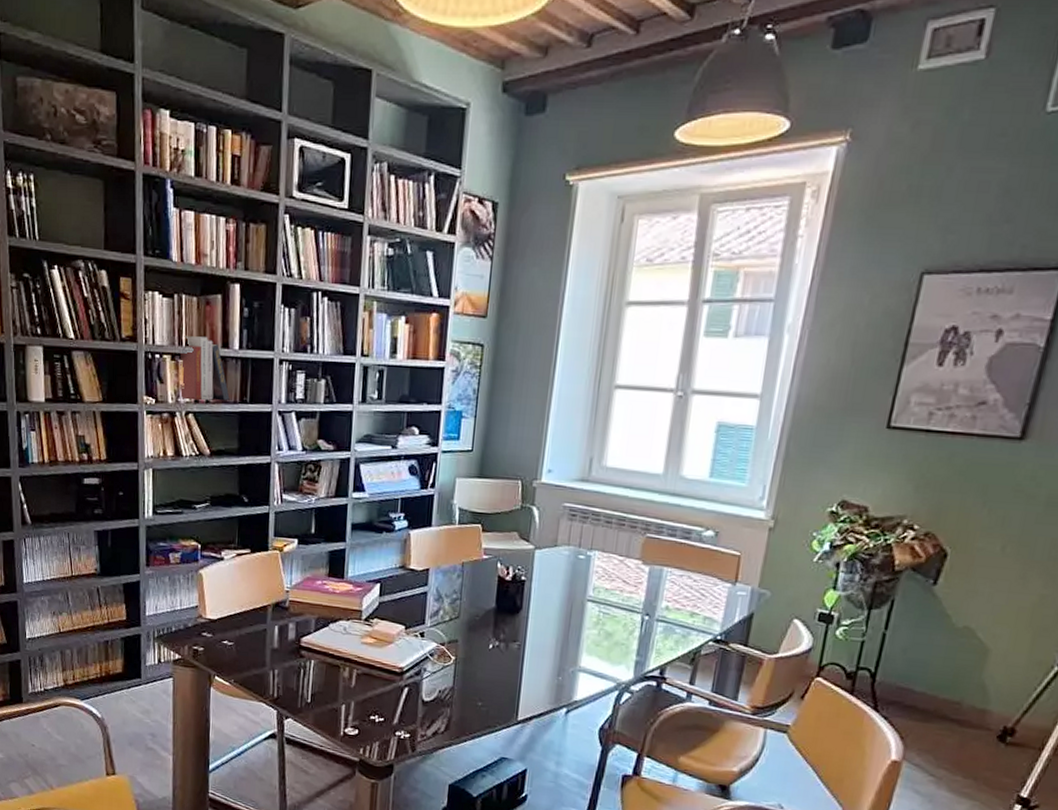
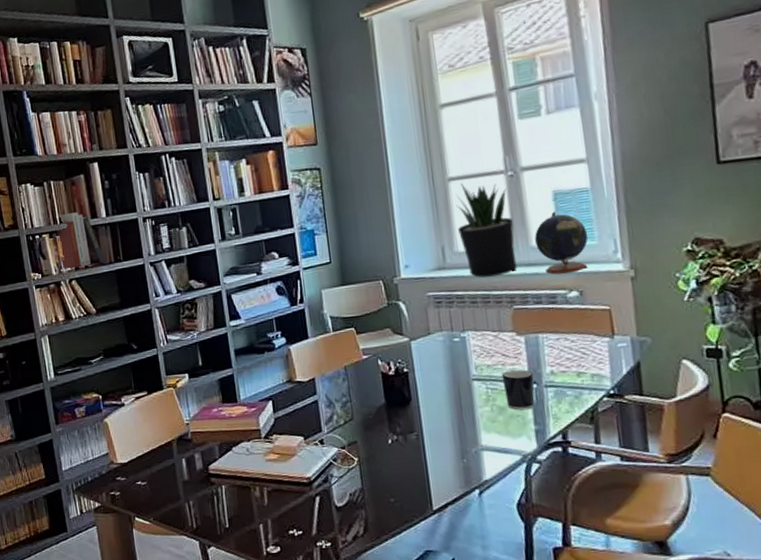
planter: none [611,393,672,501] -> present [456,183,517,278]
mug: none [614,598,648,640] -> present [501,370,535,411]
globe: none [685,443,740,512] -> present [534,211,588,275]

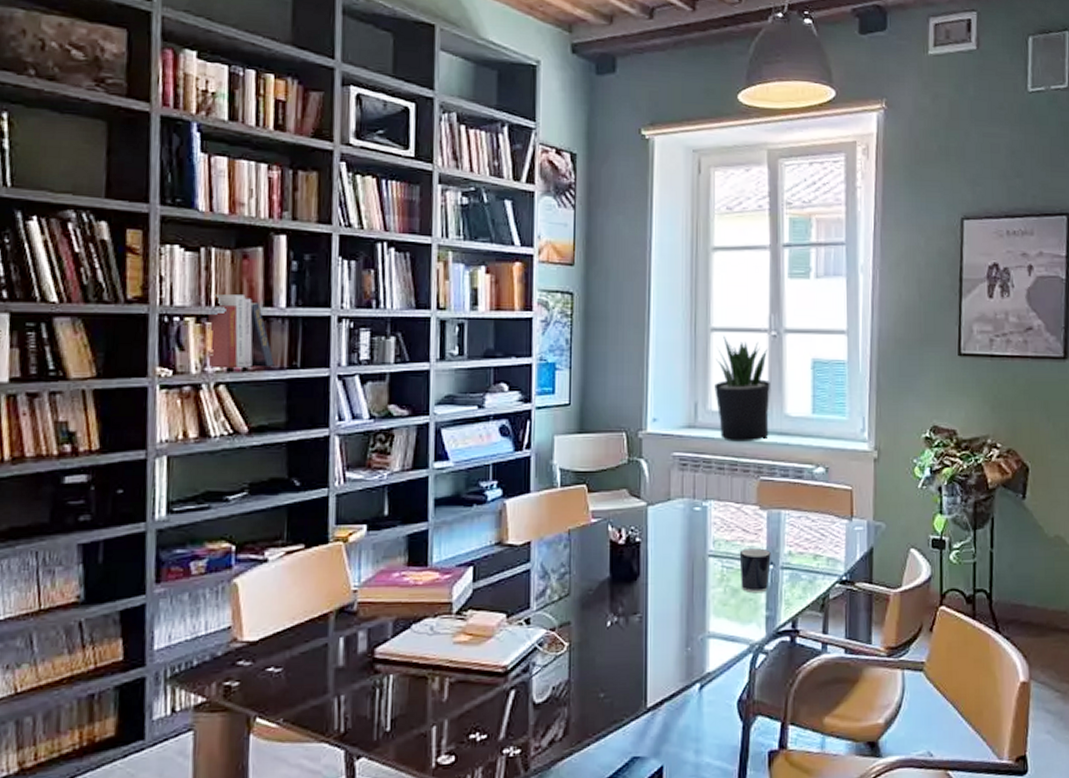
globe: present [534,211,588,275] -> none [788,380,840,447]

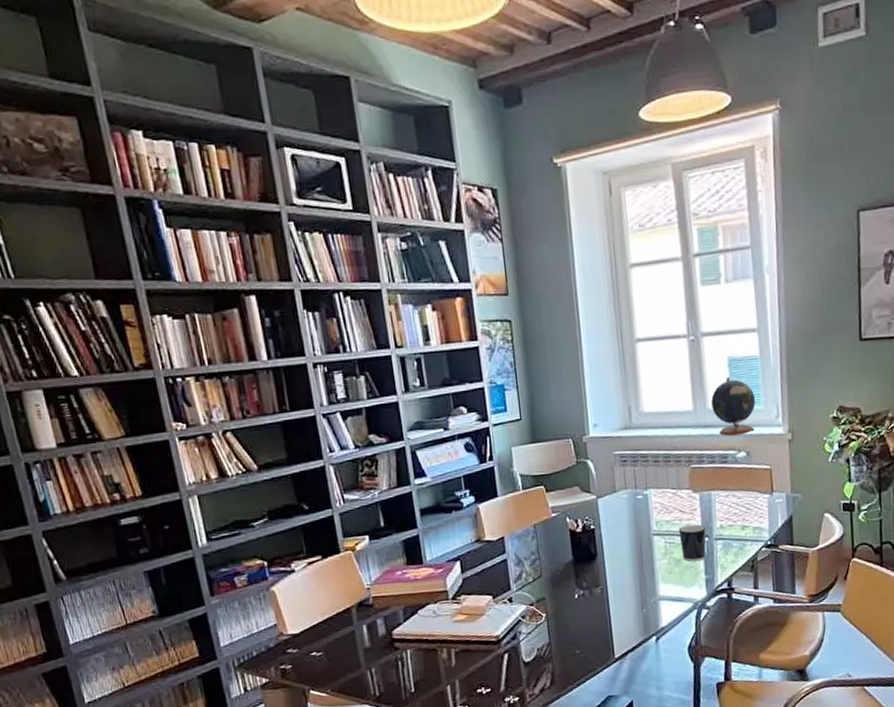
books: present [208,294,275,369] -> none [205,353,268,419]
planter: present [715,336,770,443] -> none [643,345,695,438]
globe: none [788,380,840,447] -> present [710,376,756,436]

